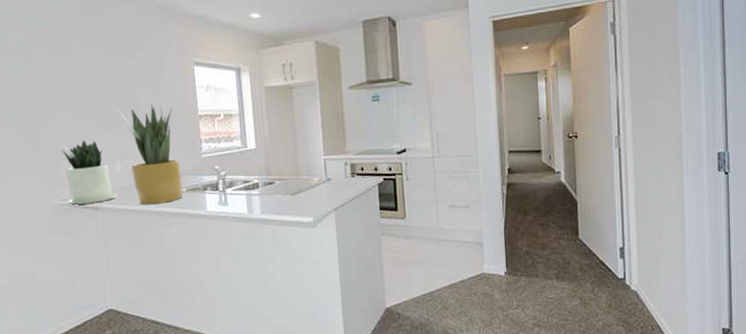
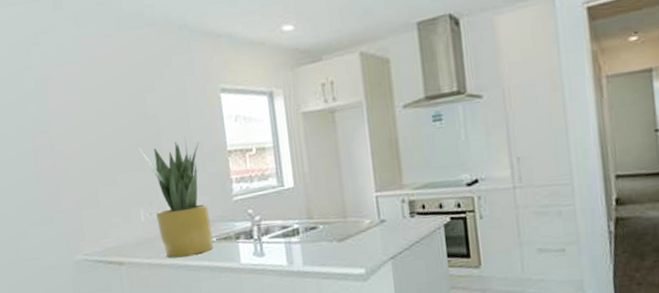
planter: present [57,140,118,205] -> none [78,186,143,260]

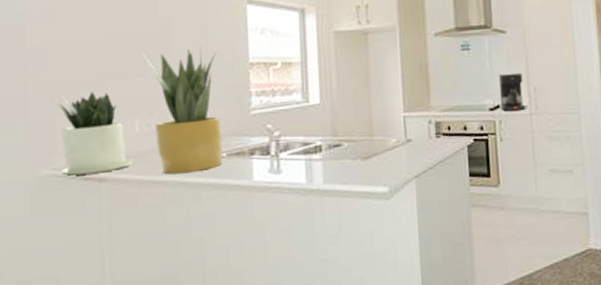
planter: none [78,186,143,260] -> present [53,92,134,176]
coffee maker: none [476,140,509,186] -> present [499,71,526,111]

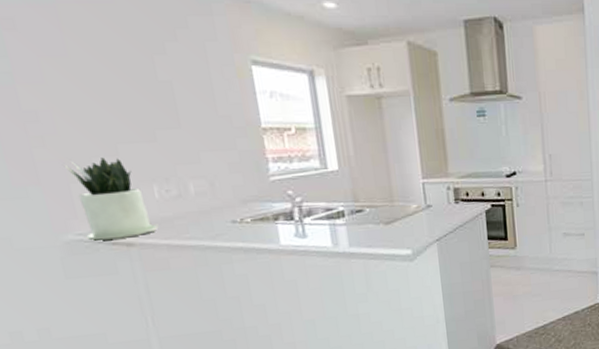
planter: present [142,47,223,175] -> none [147,111,249,239]
coffee maker: present [499,71,526,111] -> none [515,138,542,178]

